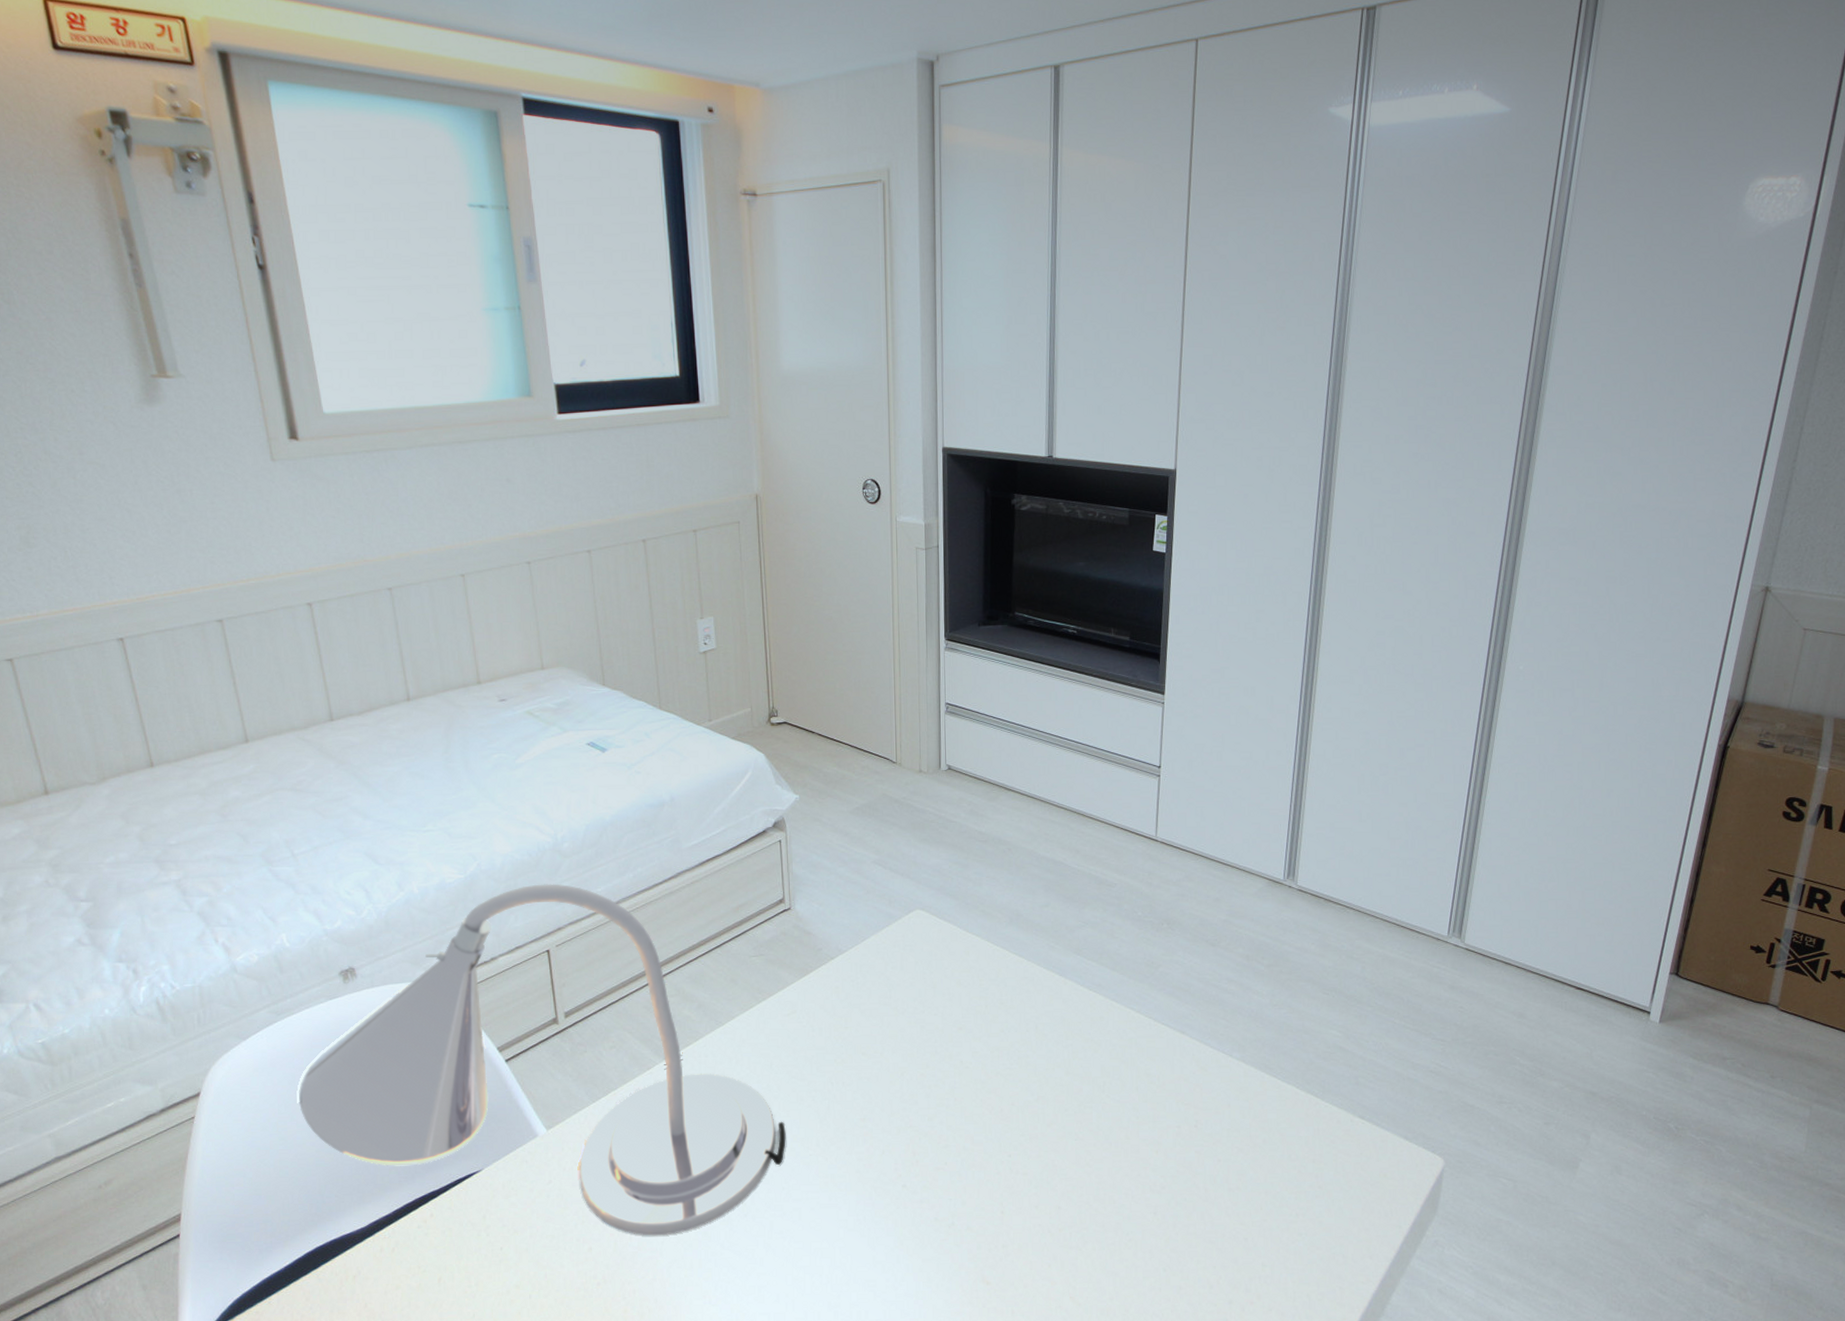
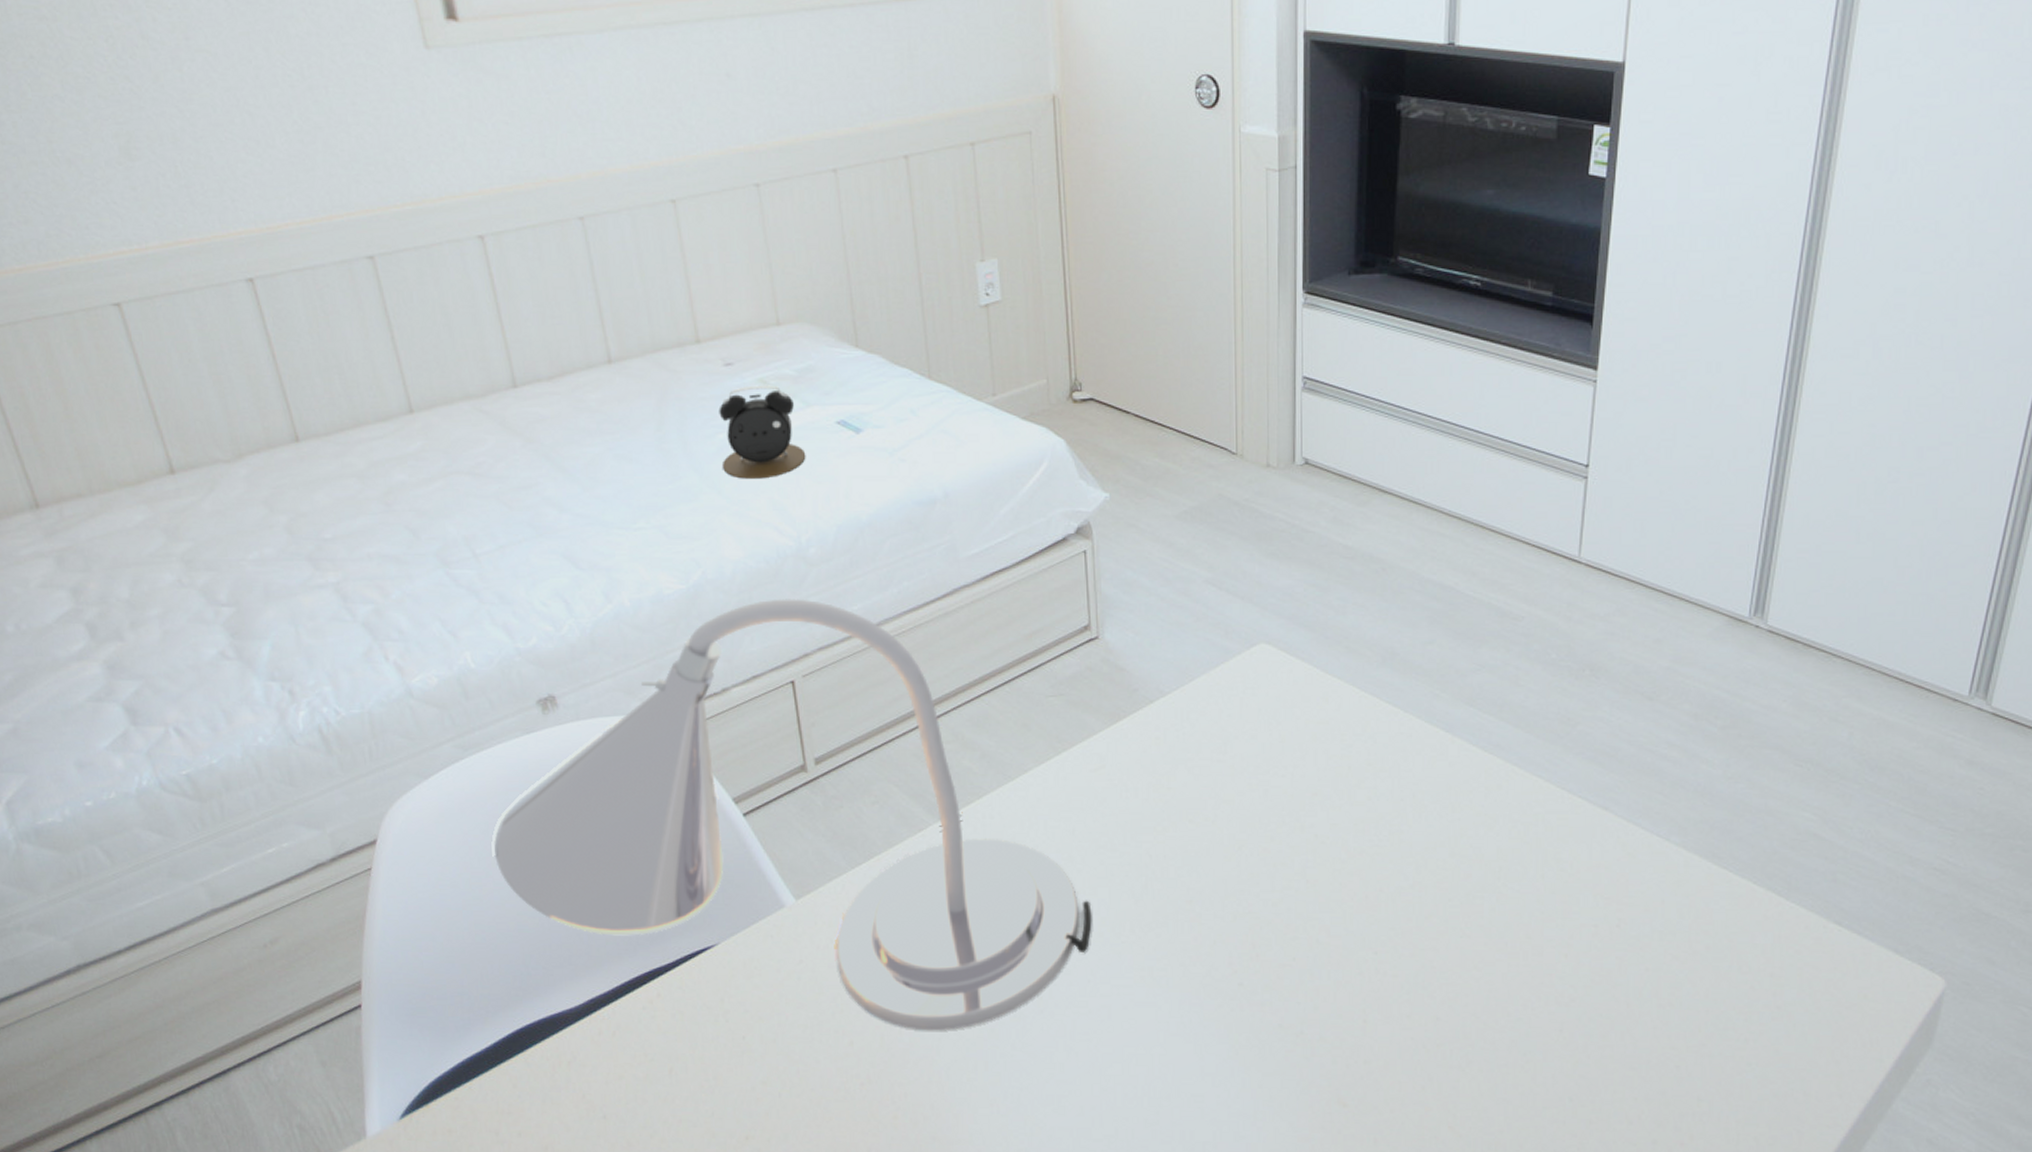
alarm clock: none [494,716,562,790] -> present [719,385,806,479]

